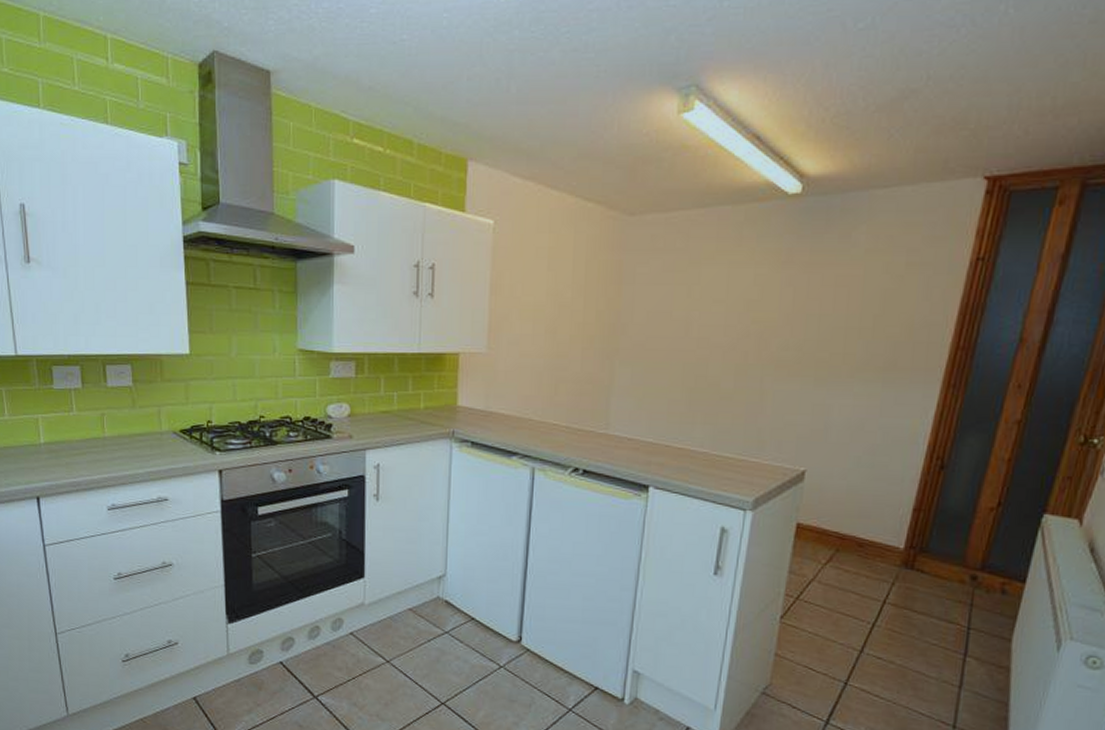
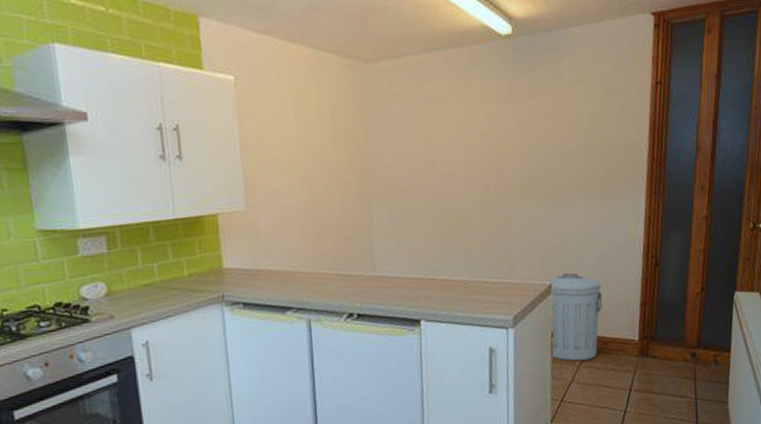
trash can: none [792,461,867,560] -> present [542,272,603,361]

